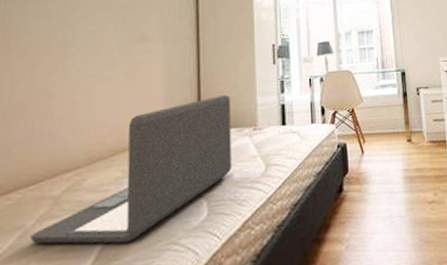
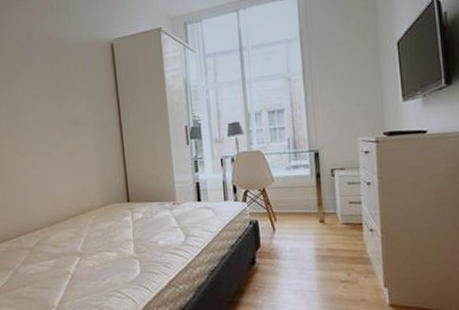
laptop: present [30,94,232,244] -> none [19,172,157,287]

